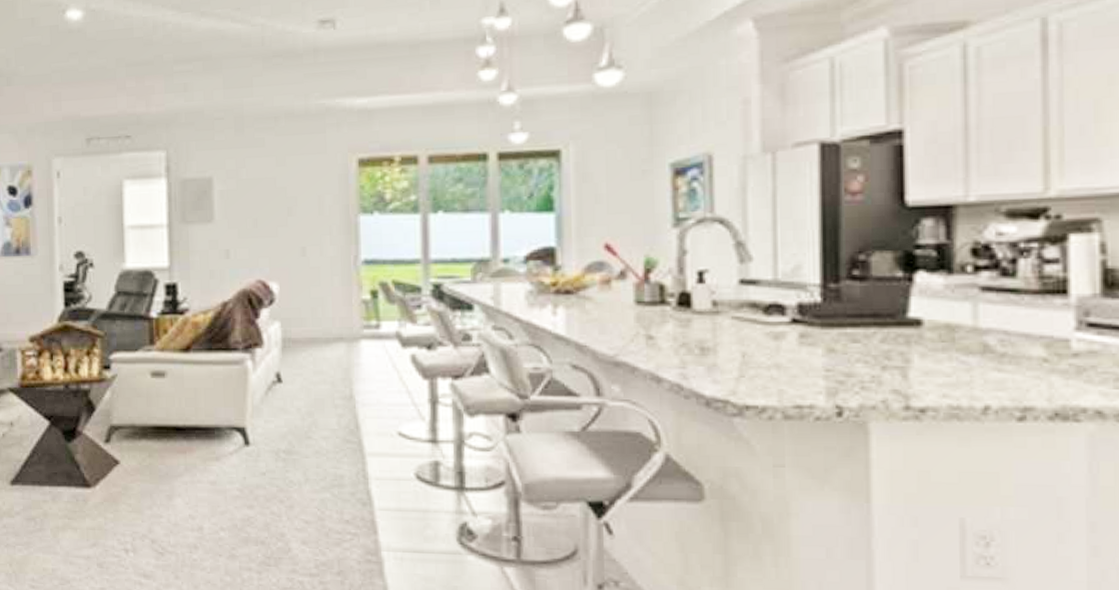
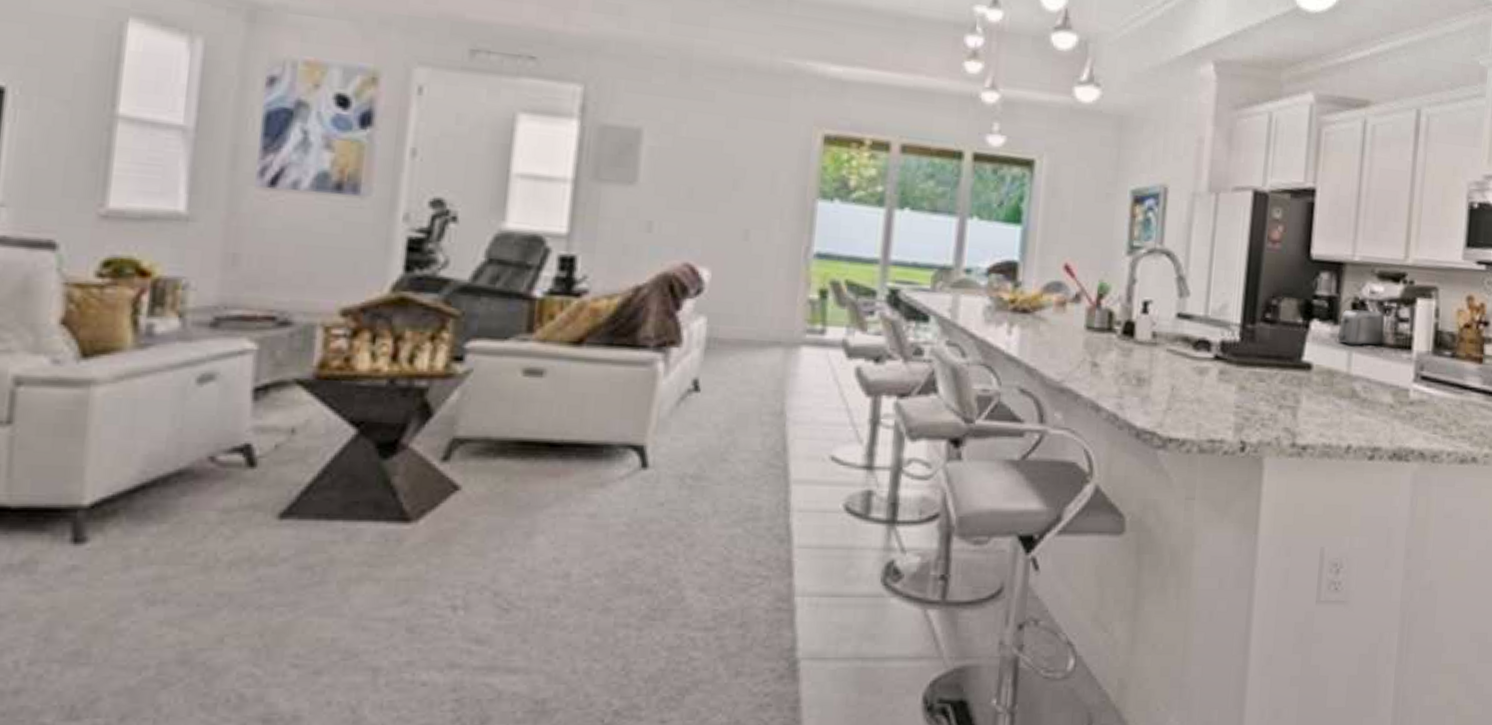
toaster: none [954,253,1026,297] -> present [1337,309,1385,347]

